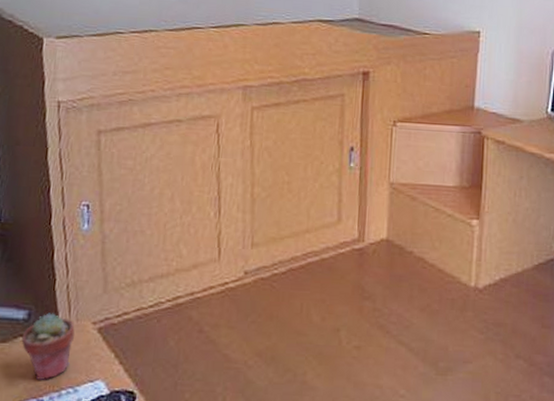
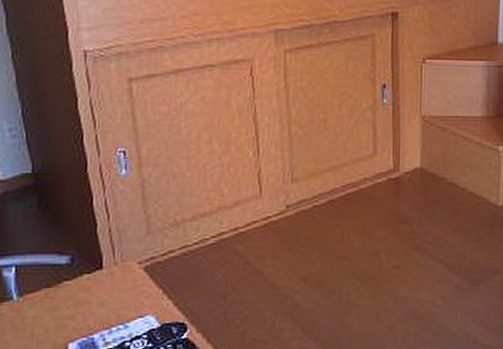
potted succulent: present [21,313,75,380] -> none [66,256,121,320]

